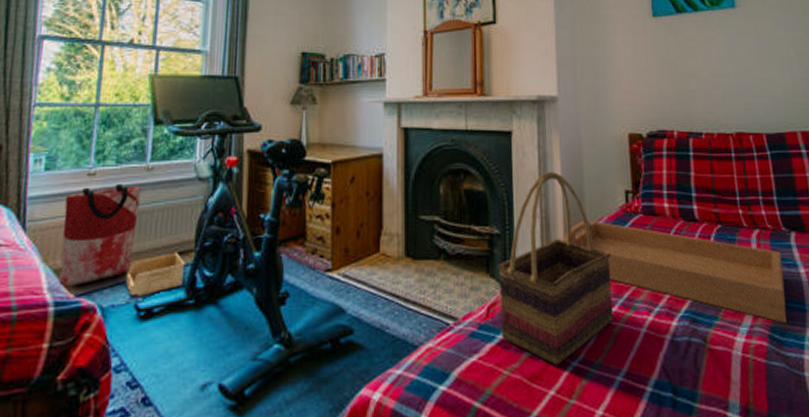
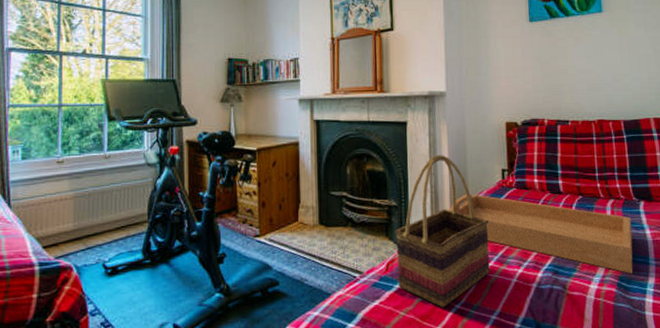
bag: present [56,184,141,287] -> none [39,170,101,251]
storage bin: present [125,252,185,297] -> none [94,223,141,258]

